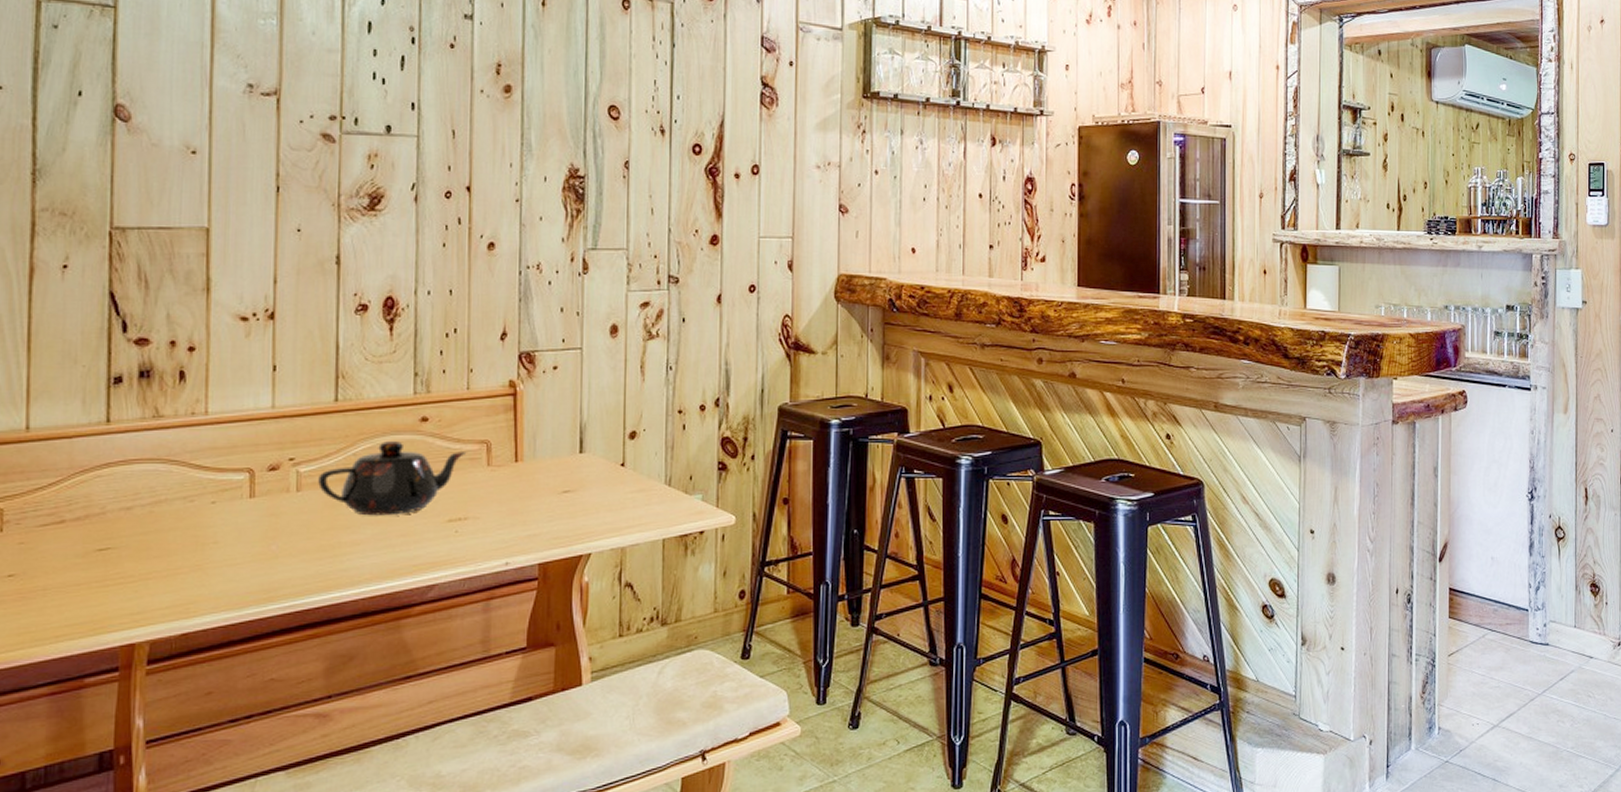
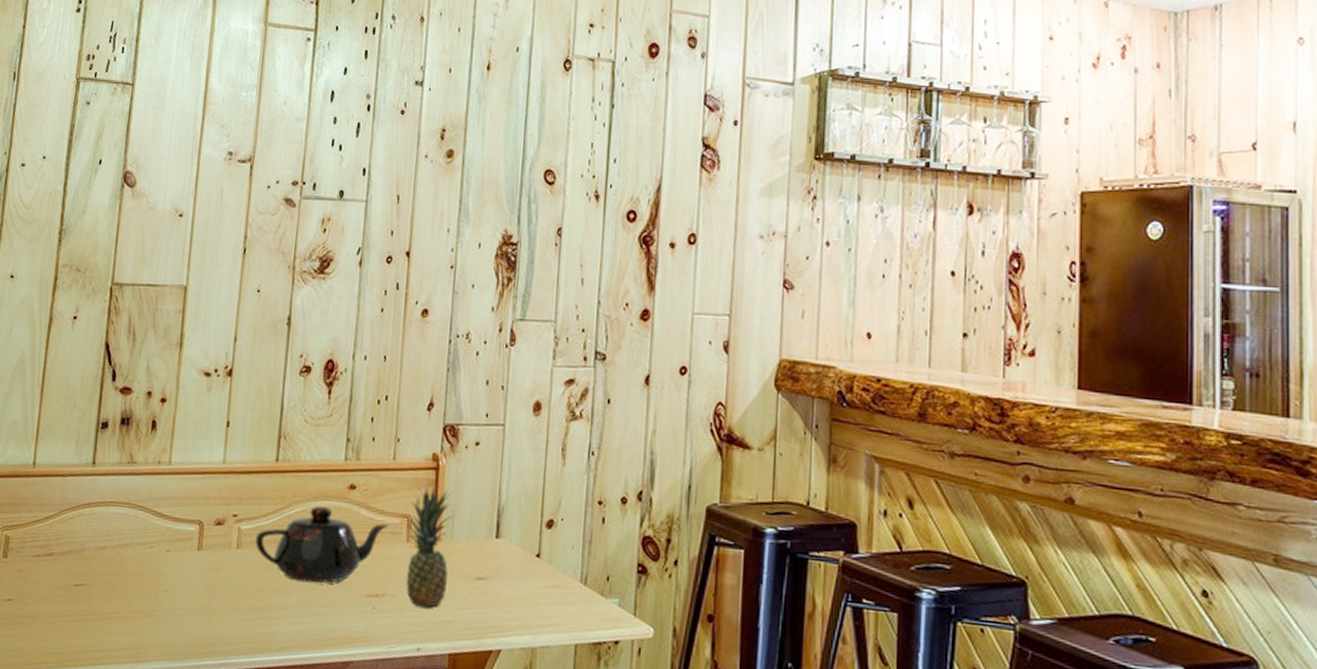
fruit: none [488,410,533,524] -> present [406,485,452,608]

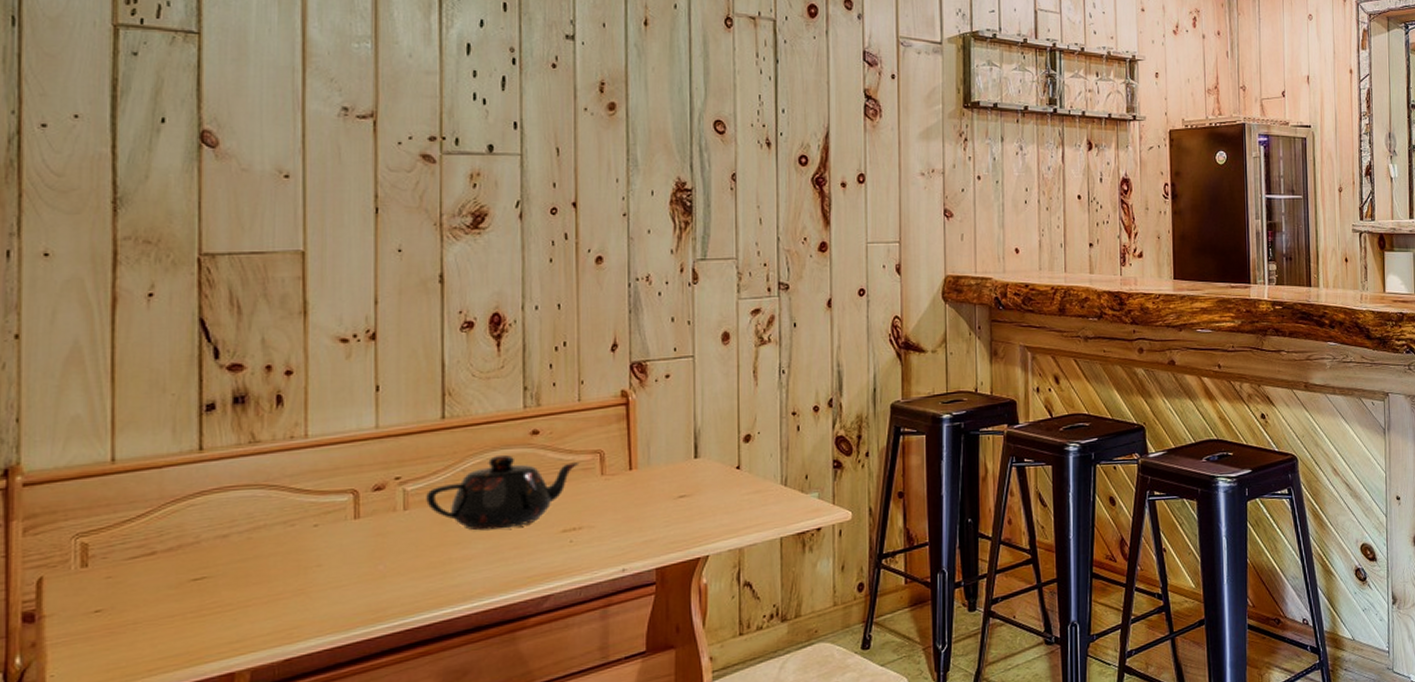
fruit: present [406,485,452,608] -> none [601,420,649,532]

